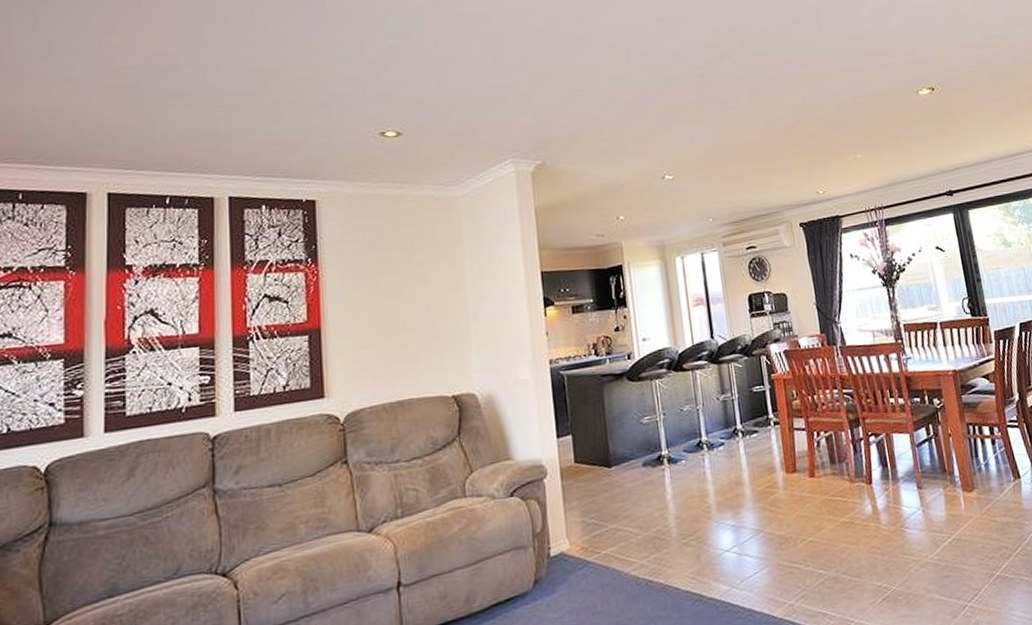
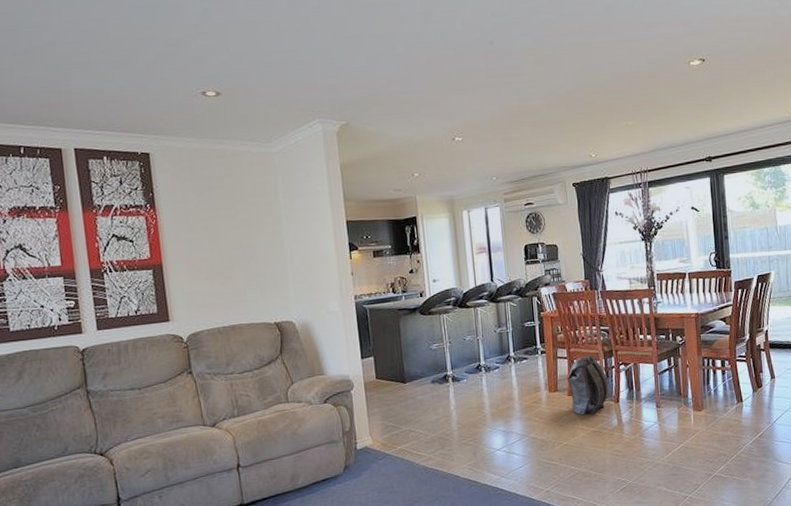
backpack: none [807,424,859,502] -> present [567,355,609,415]

